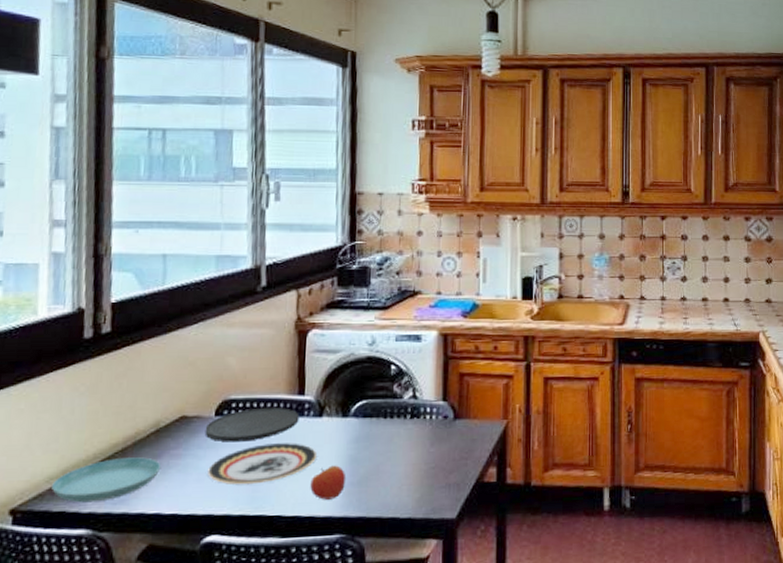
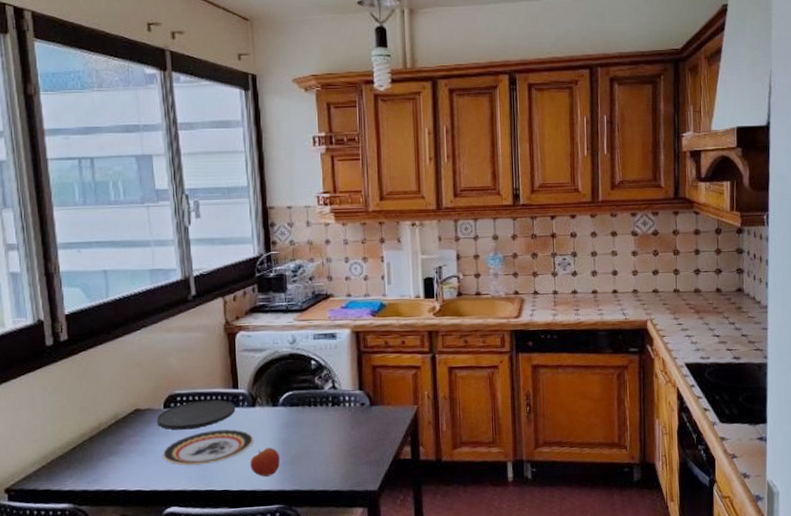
saucer: present [52,457,162,503] -> none [36,444,124,483]

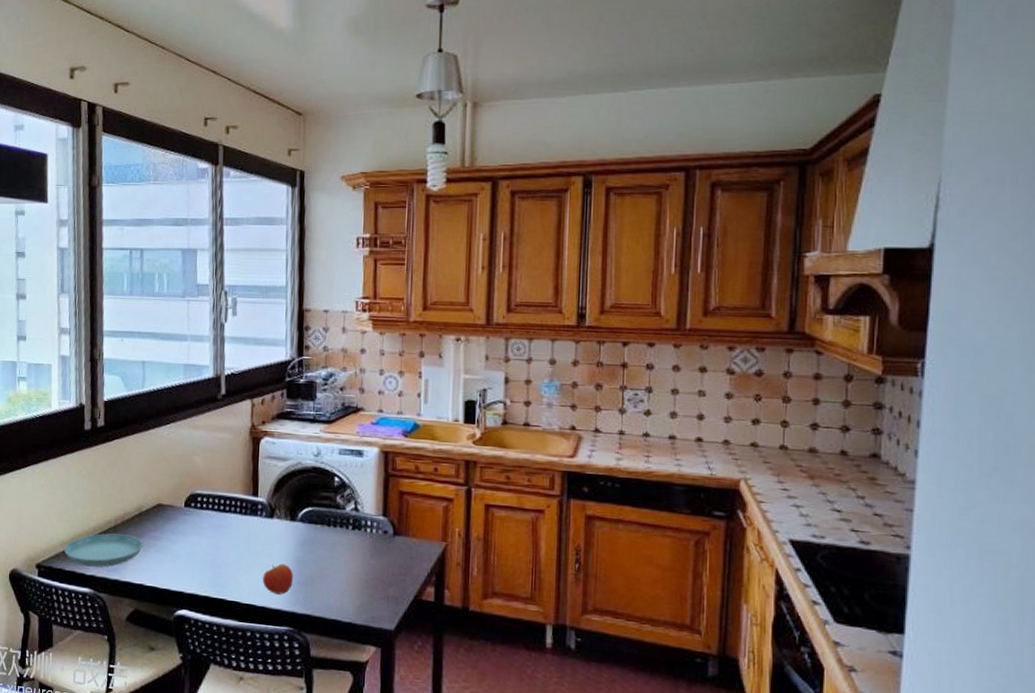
saucer: none [36,444,124,483] -> present [64,533,144,568]
plate: present [156,399,236,430] -> none [176,503,254,532]
plate: present [163,429,253,466] -> none [179,536,268,571]

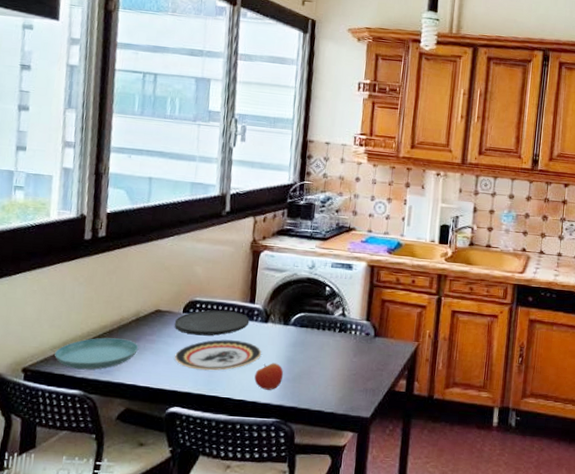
plate: none [176,503,254,532] -> present [174,310,250,336]
plate: none [179,536,268,571] -> present [174,339,261,371]

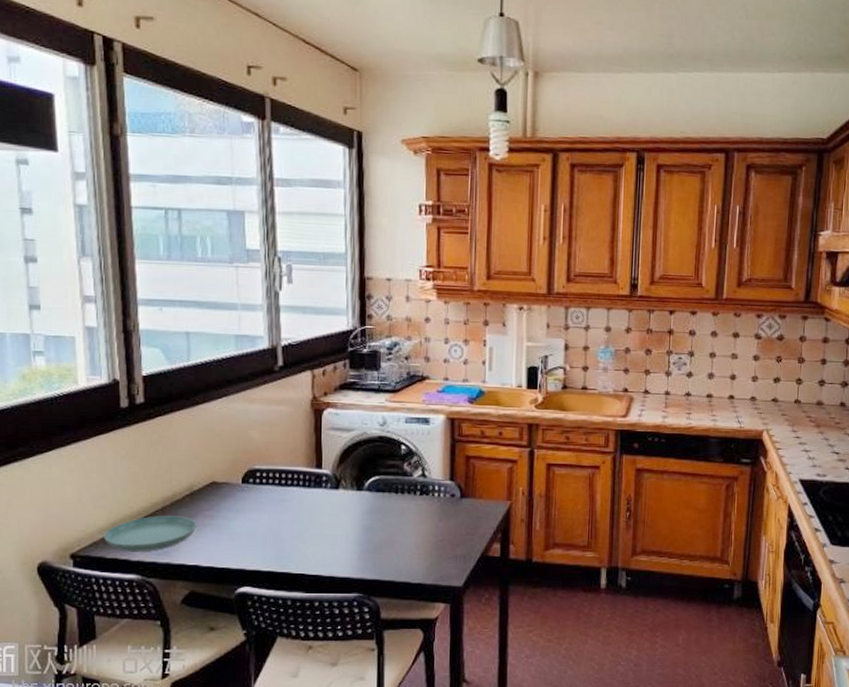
plate: present [174,310,250,336] -> none [233,477,318,508]
plate: present [174,339,261,371] -> none [238,510,334,546]
apple: present [254,363,284,390] -> none [330,533,362,563]

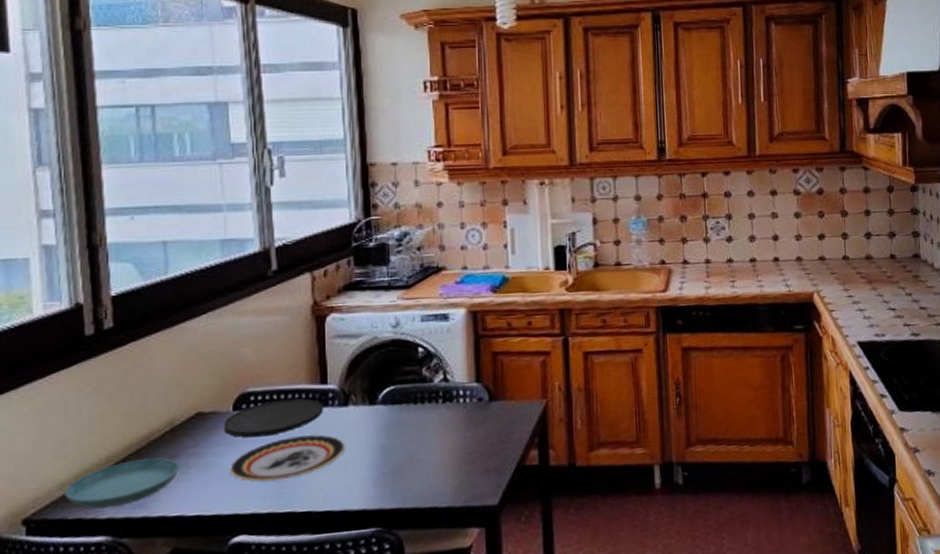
plate: none [233,477,318,508] -> present [223,398,324,438]
plate: none [238,510,334,546] -> present [230,434,344,482]

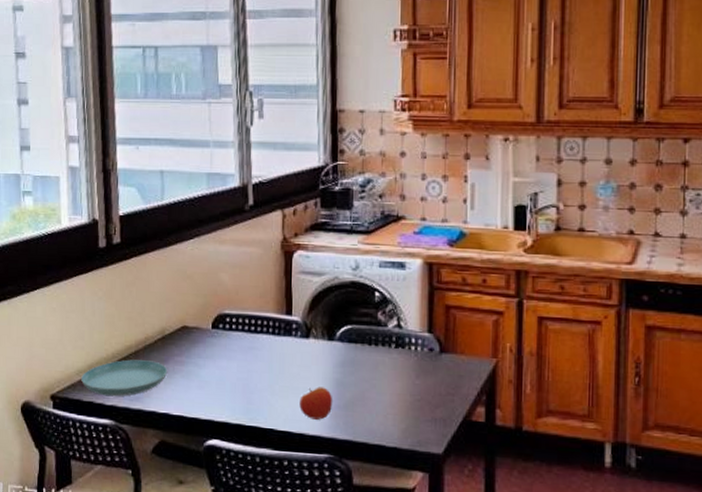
plate: present [223,398,324,438] -> none [203,324,288,355]
plate: present [230,434,344,482] -> none [208,359,304,397]
apple: none [340,456,379,493] -> present [299,387,333,420]

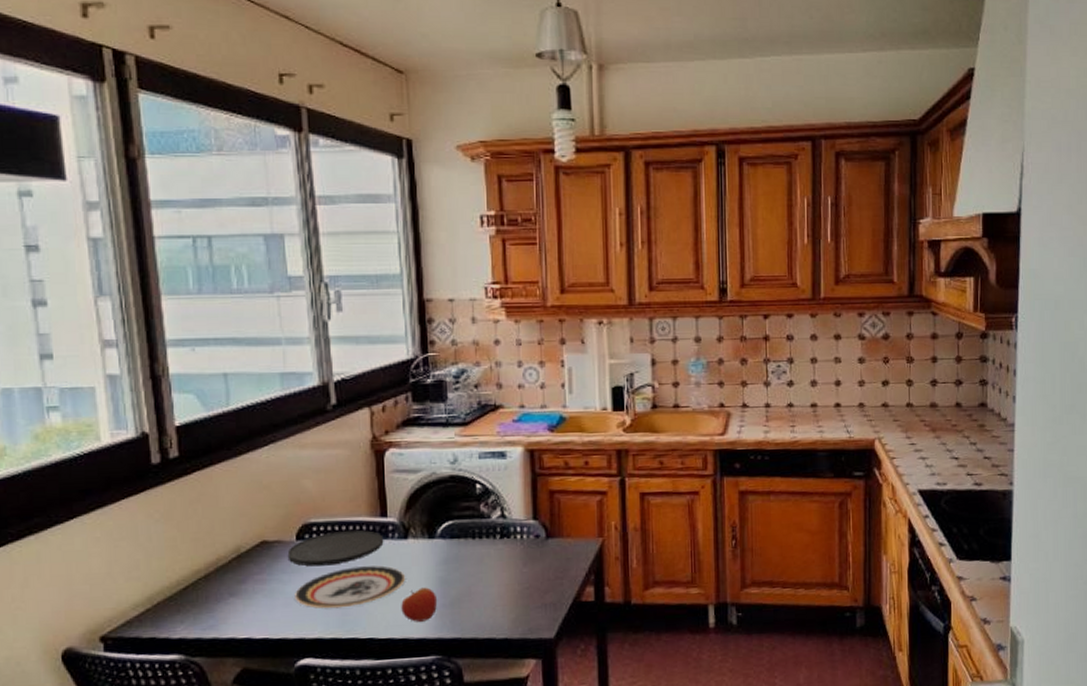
saucer: present [81,359,168,397] -> none [139,583,247,629]
plate: none [203,324,288,355] -> present [287,530,384,566]
plate: none [208,359,304,397] -> present [295,565,405,609]

